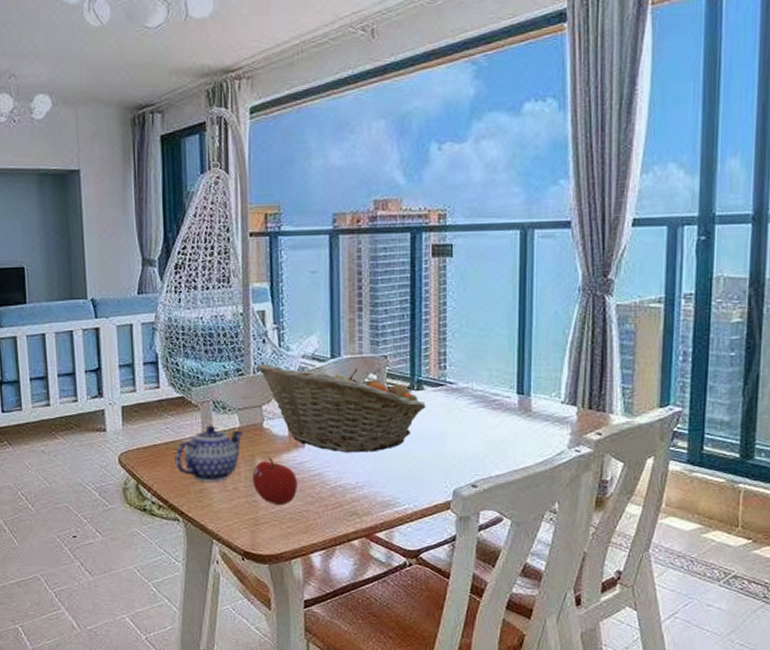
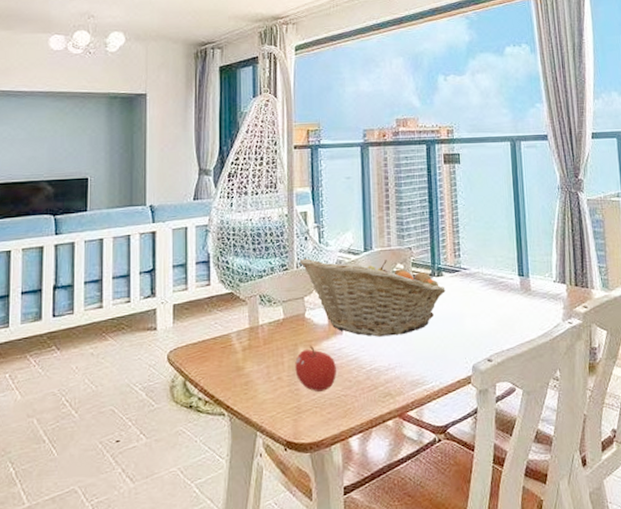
teapot: present [175,425,243,482] -> none [222,318,287,374]

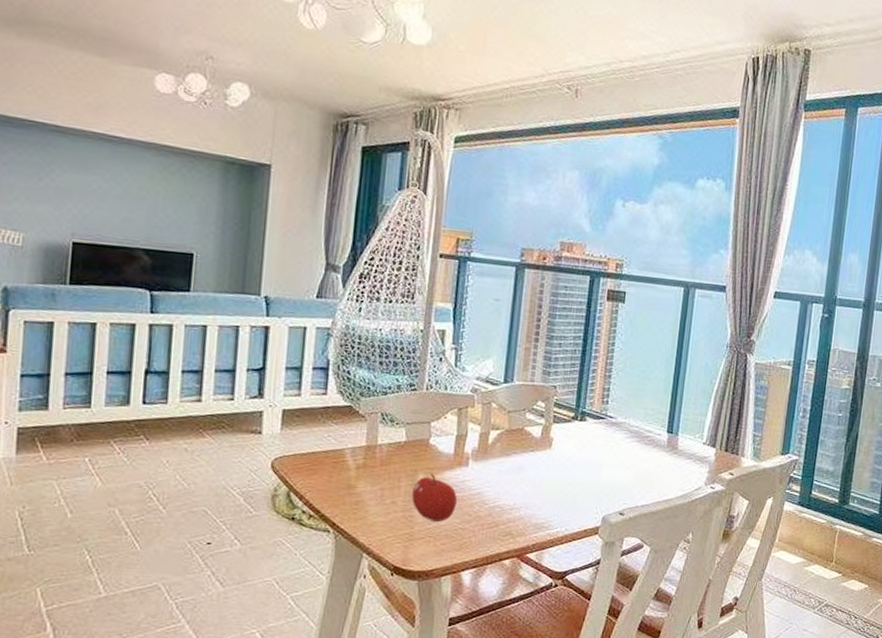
fruit basket: present [299,258,446,337] -> none [430,381,587,476]

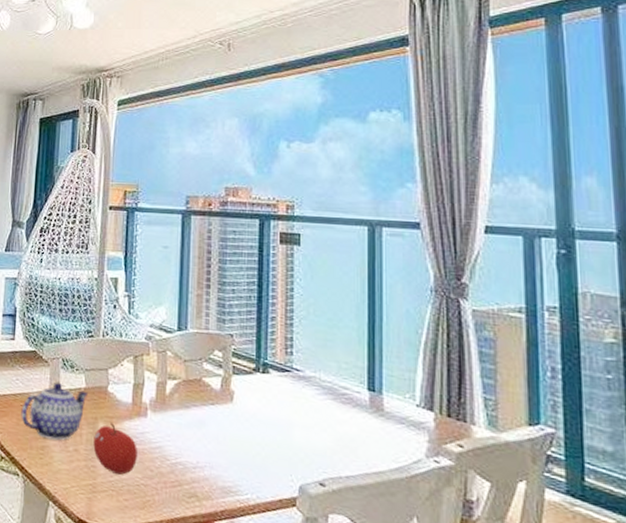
teapot: none [333,436,408,495] -> present [21,382,88,441]

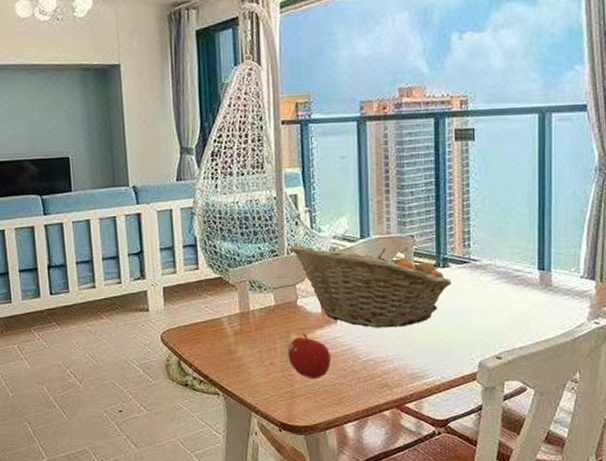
teapot: present [21,382,88,441] -> none [214,303,278,358]
fruit basket: none [106,327,272,432] -> present [290,244,452,328]

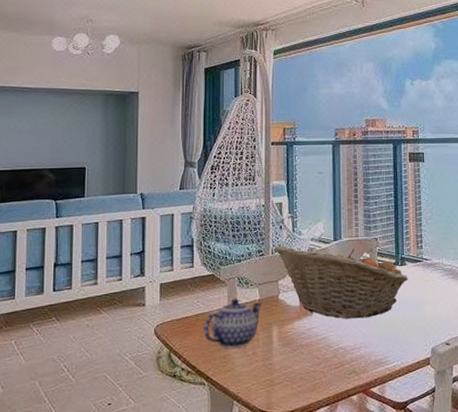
teapot: none [214,303,278,358] -> present [203,298,262,349]
fruit: present [288,333,331,378] -> none [269,325,306,367]

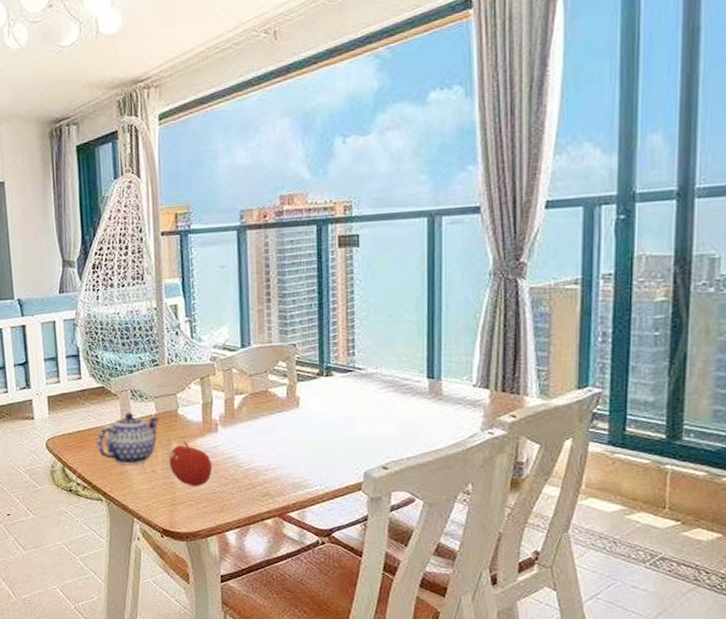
fruit: none [269,325,306,367] -> present [169,442,212,486]
fruit basket: present [274,245,408,319] -> none [170,354,335,437]

